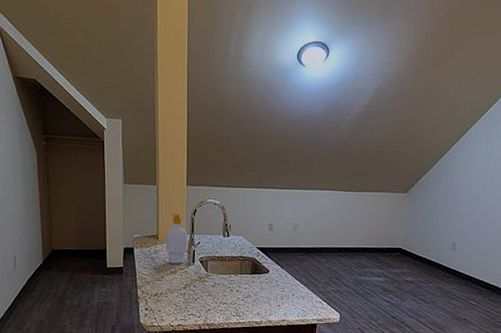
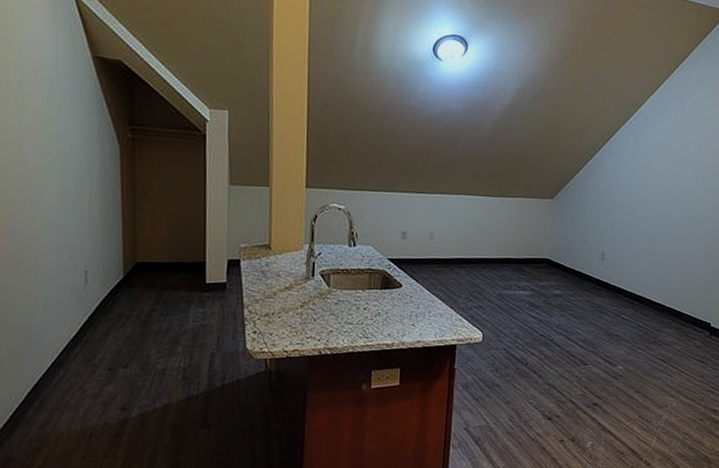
soap bottle: present [165,214,188,264] -> none [279,220,307,278]

